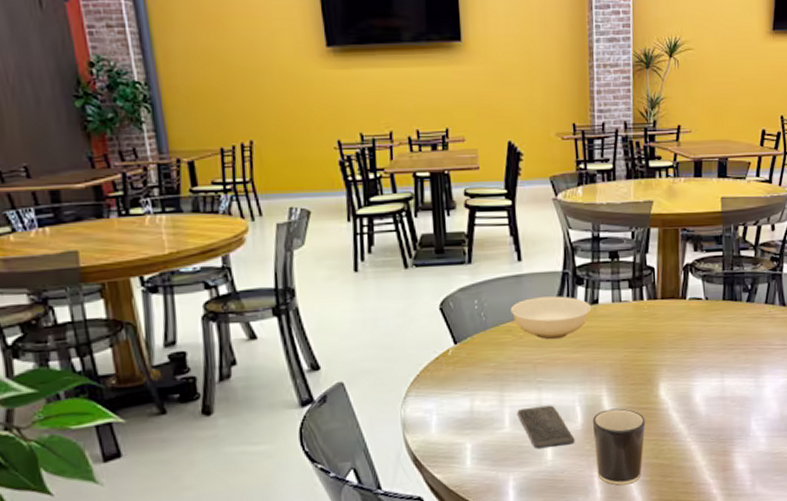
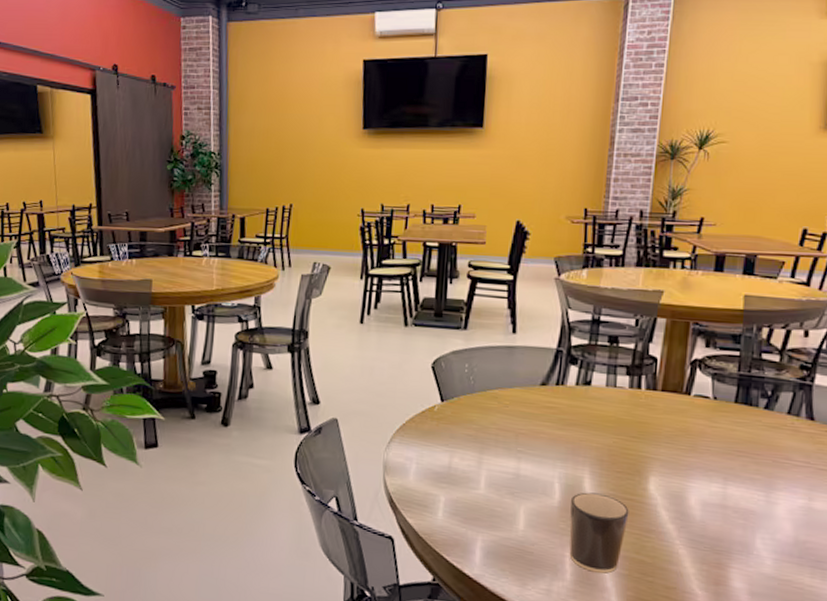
bowl: present [510,296,592,340] -> none [499,370,583,414]
smartphone: present [517,405,575,449] -> none [494,474,550,519]

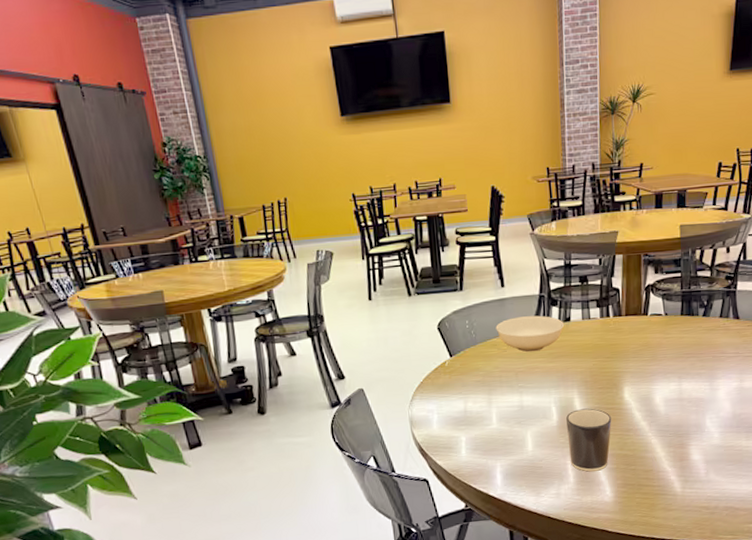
bowl: none [499,370,583,414] -> present [496,315,565,352]

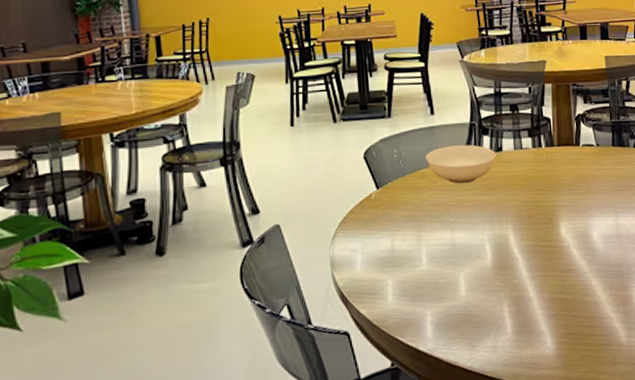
mug: present [565,408,612,473] -> none [500,246,550,321]

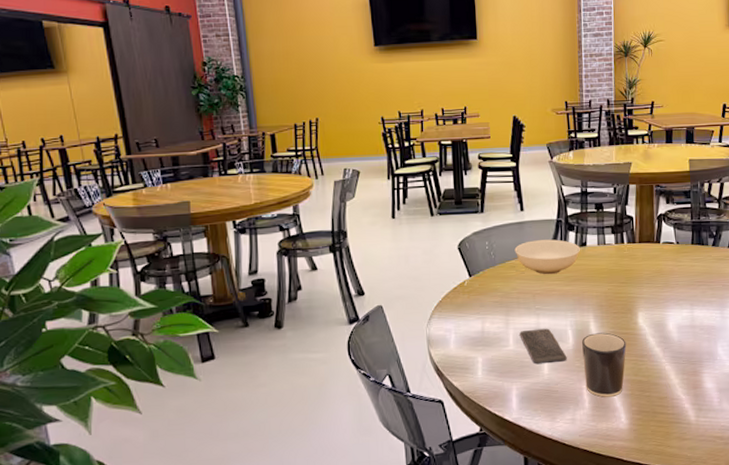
smartphone: none [433,243,486,285] -> present [520,328,567,365]
mug: none [500,246,550,321] -> present [581,332,627,398]

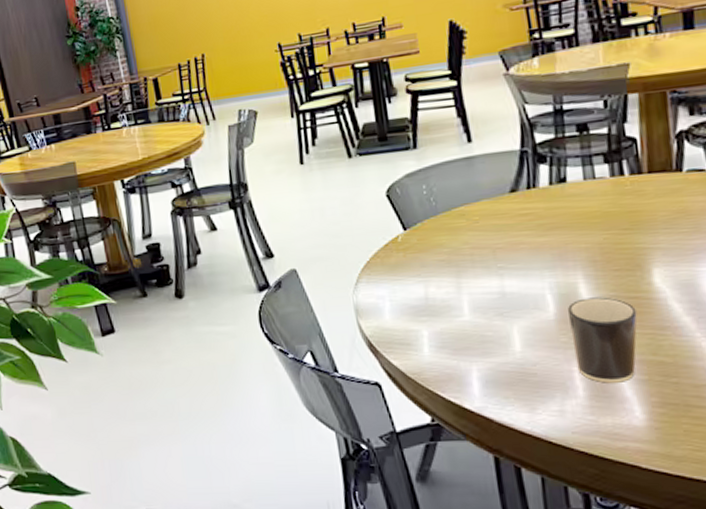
bowl: present [514,239,581,275] -> none [462,176,559,223]
smartphone: present [520,328,567,365] -> none [477,292,548,339]

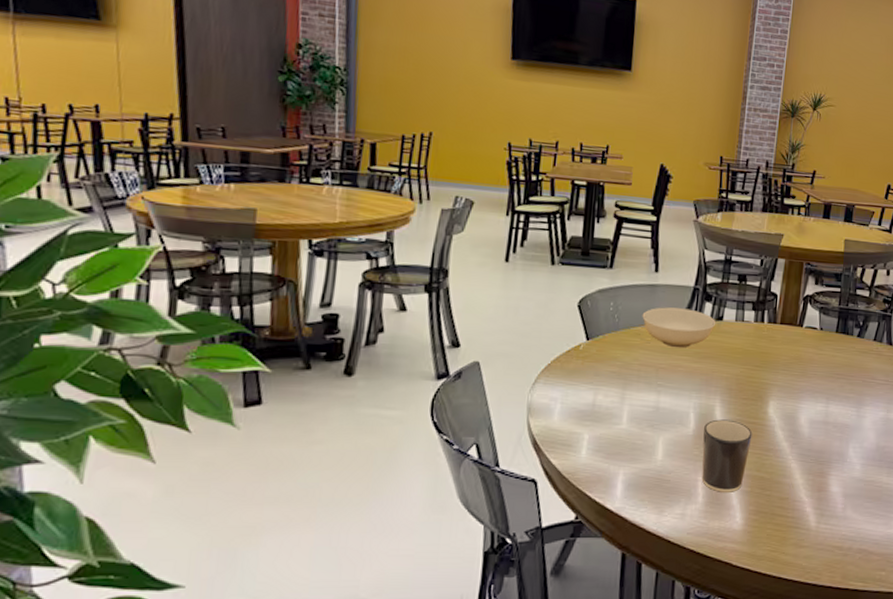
bowl: none [462,176,559,223] -> present [642,307,716,348]

